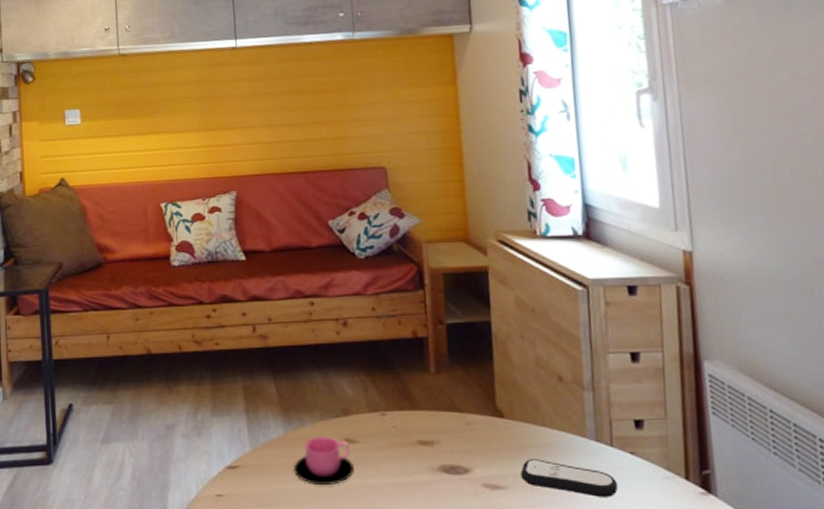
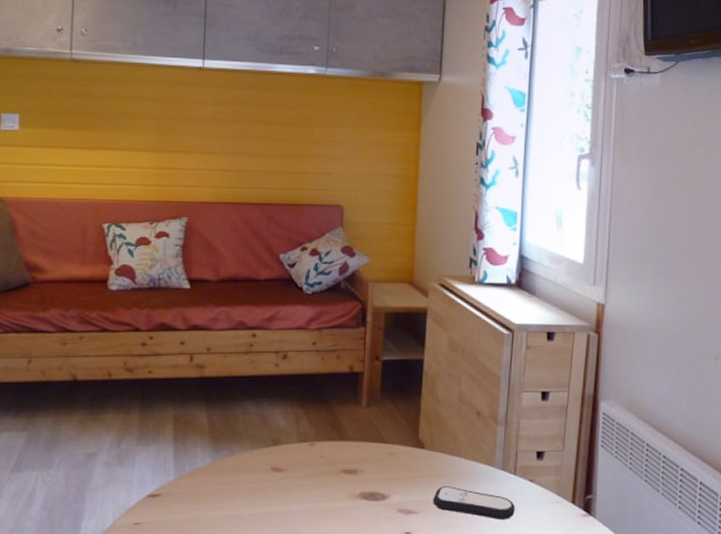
cup: present [294,435,354,486] -> none [218,464,278,513]

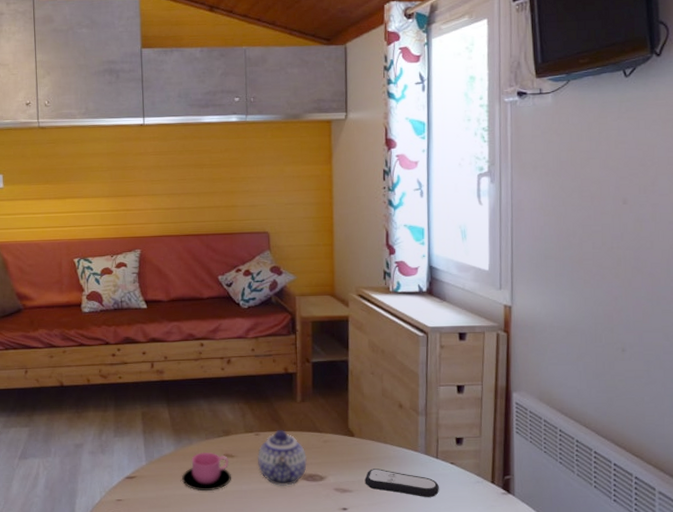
cup: none [218,464,278,513] -> present [182,451,231,491]
teapot: none [311,439,368,507] -> present [258,430,307,487]

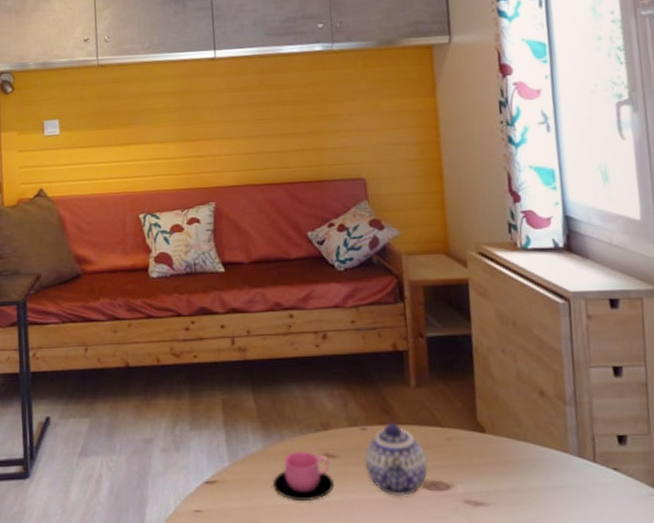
remote control: present [365,469,440,497] -> none [502,475,602,514]

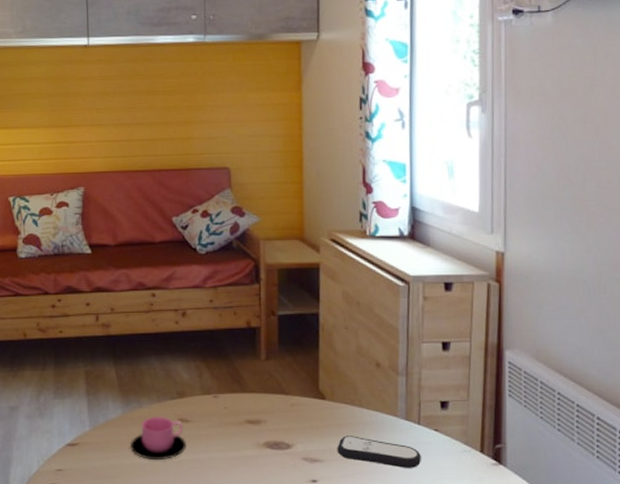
teapot: present [365,423,428,497] -> none [216,392,272,456]
remote control: none [502,475,602,514] -> present [337,436,422,468]

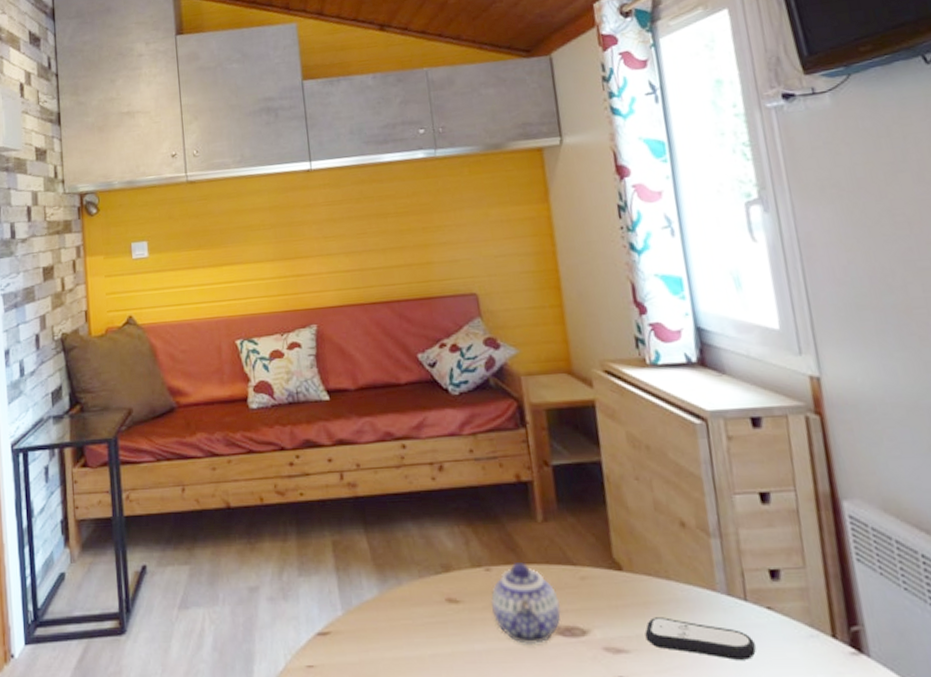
cup: present [130,416,186,461] -> none [391,595,458,653]
teapot: none [216,392,272,456] -> present [491,562,561,646]

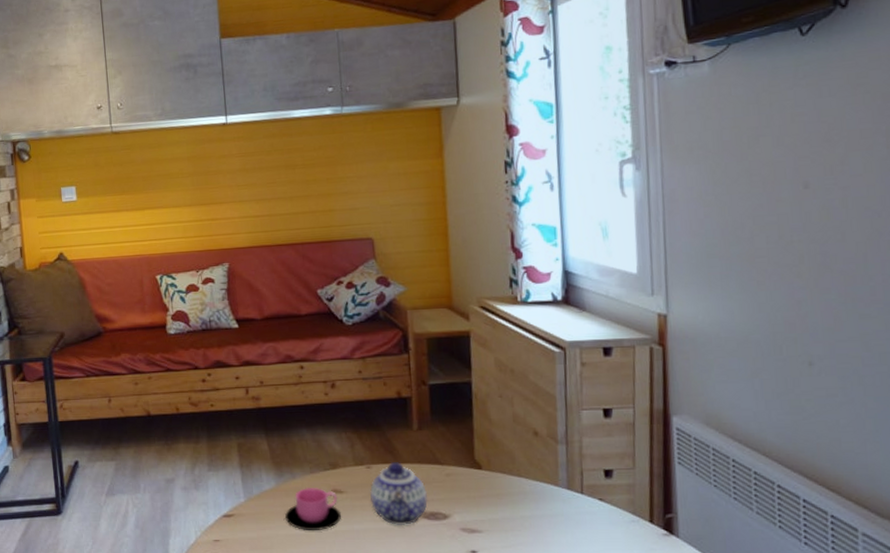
cup: none [391,595,458,653] -> present [285,487,341,531]
remote control: present [645,617,757,660] -> none [496,506,587,539]

